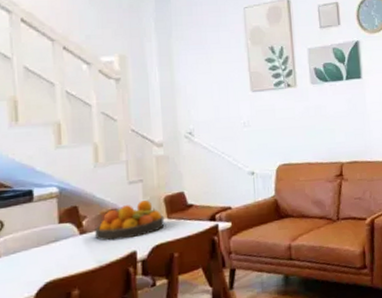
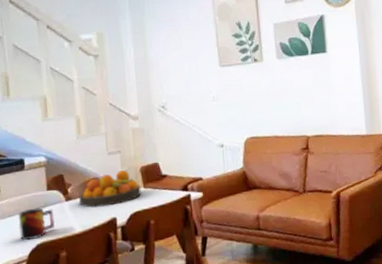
mug: none [24,242,67,279] -> present [18,207,55,240]

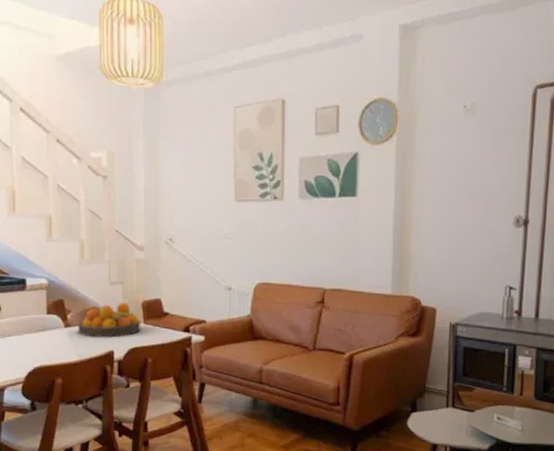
mug: present [18,207,55,240] -> none [17,330,53,362]

